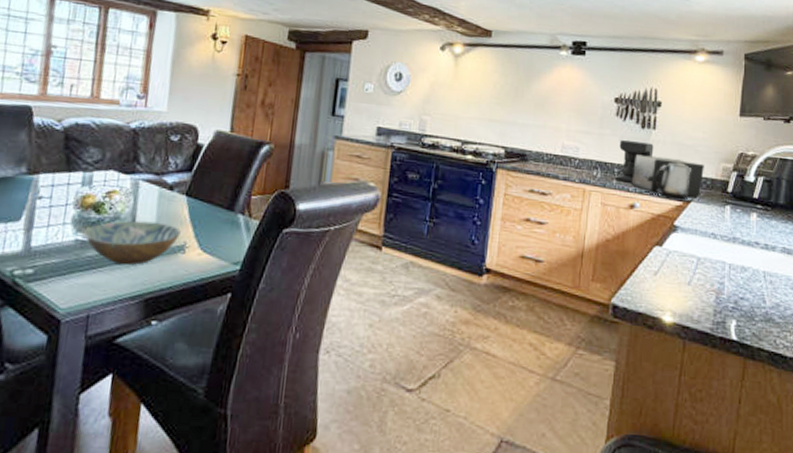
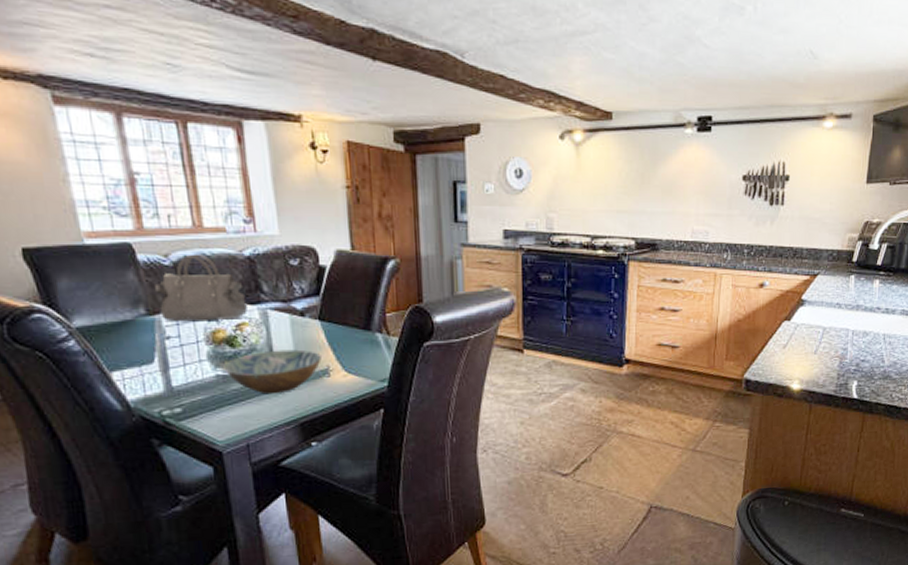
shoulder bag: none [39,121,123,187] -> present [154,254,247,321]
coffee maker: present [614,140,654,183] -> none [744,220,782,262]
toaster: present [631,154,704,199] -> none [761,233,831,272]
kettle: present [655,162,691,202] -> none [784,237,818,276]

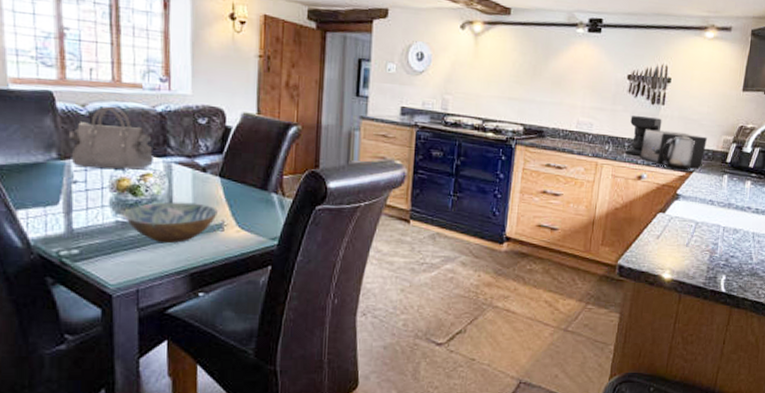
coffee maker: none [744,220,782,262] -> present [624,116,662,156]
toaster: none [761,233,831,272] -> present [640,129,707,169]
kettle: none [784,237,818,276] -> present [662,135,695,172]

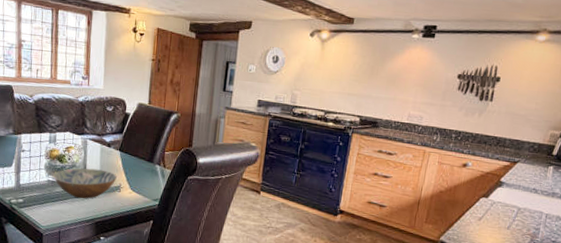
shoulder bag: present [68,106,153,170] -> none [20,96,75,144]
coffee maker: present [624,116,662,156] -> none [451,110,489,146]
toaster: present [640,129,707,169] -> none [466,122,534,160]
kettle: present [662,135,695,172] -> none [487,129,521,163]

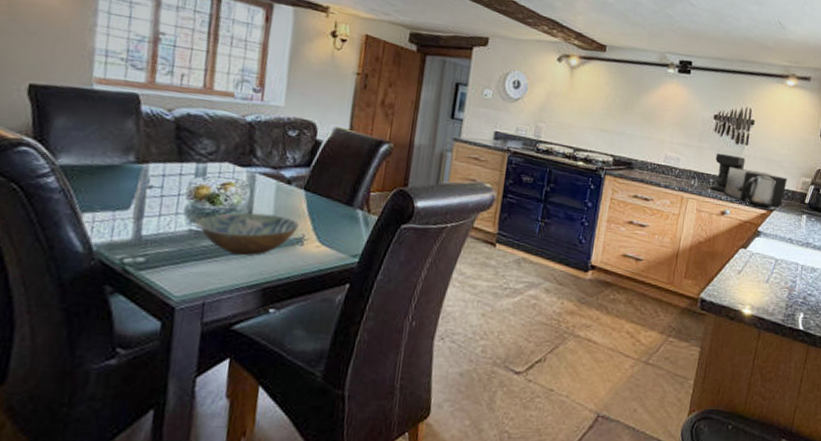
coffee maker: none [451,110,489,146] -> present [709,153,745,192]
toaster: none [466,122,534,160] -> present [724,166,787,208]
kettle: none [487,129,521,163] -> present [744,175,776,211]

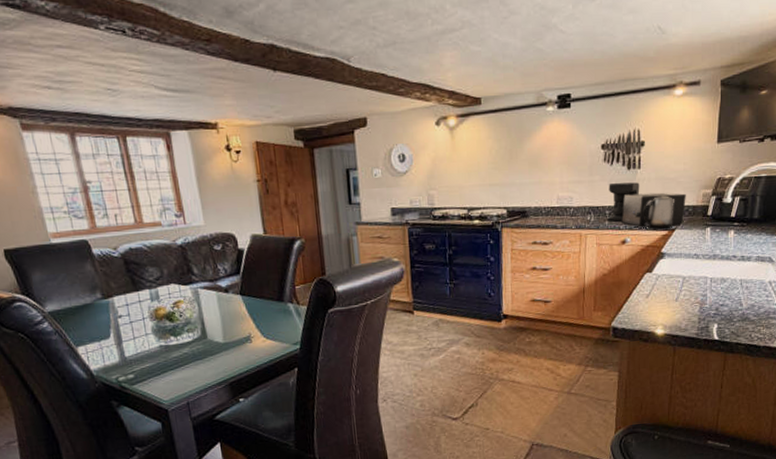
bowl: present [198,212,299,256] -> none [165,320,244,359]

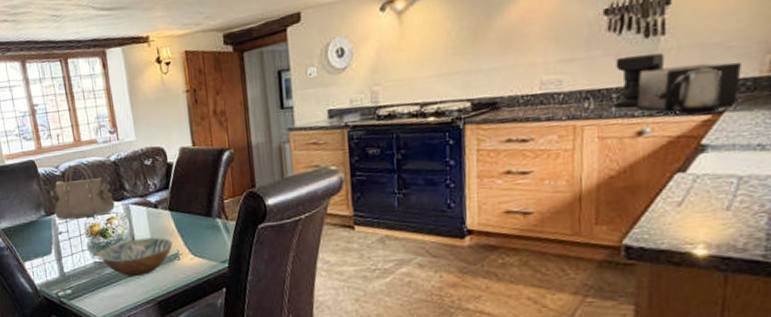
shoulder bag: none [107,245,182,302] -> present [50,163,115,219]
bowl: none [165,320,244,359] -> present [99,237,173,276]

